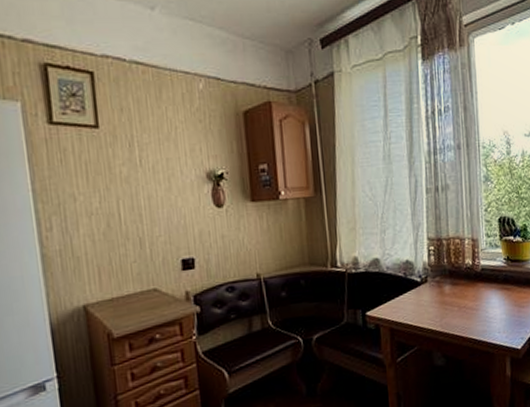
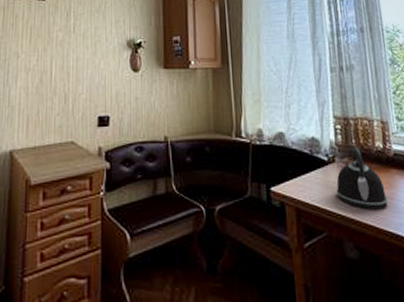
kettle: none [427,266,473,322] -> present [336,147,388,210]

